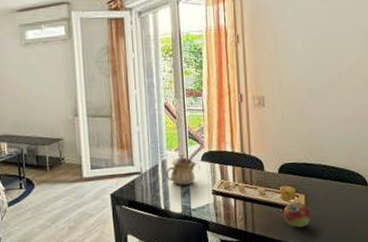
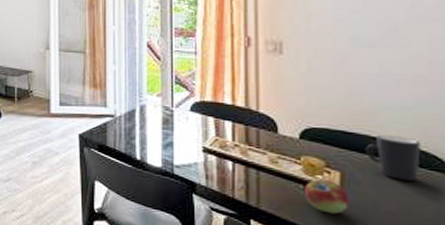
teapot: present [166,153,197,185] -> none [144,99,184,136]
mug: none [319,162,350,195] -> present [365,135,421,181]

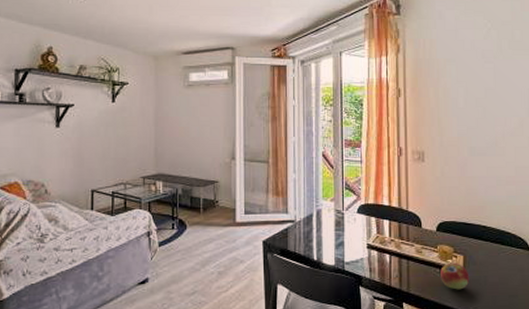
mug: present [365,135,421,181] -> none [478,224,512,258]

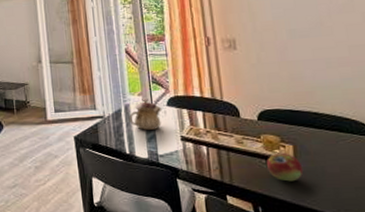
teapot: none [320,203,353,237] -> present [129,98,163,130]

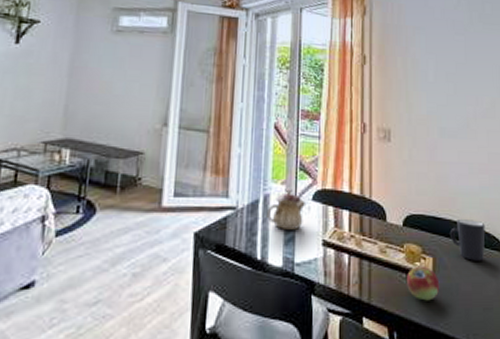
mug: none [309,110,353,146] -> present [449,220,486,261]

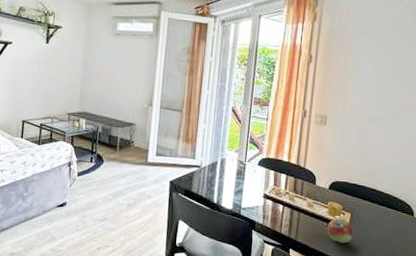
teapot: present [267,187,307,230] -> none [223,155,253,185]
mug: present [449,220,486,261] -> none [367,188,399,220]

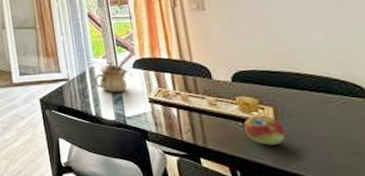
teapot: none [223,155,253,185] -> present [94,60,128,92]

